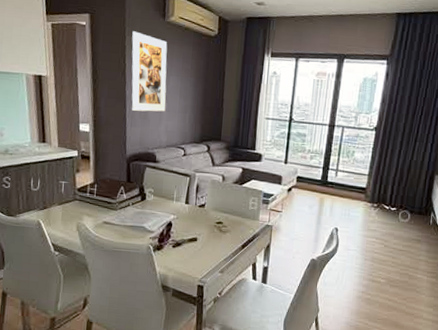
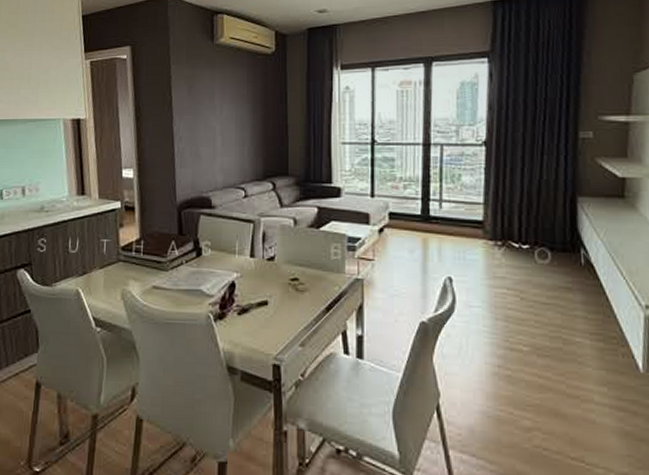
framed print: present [131,31,168,112] -> none [178,59,220,149]

